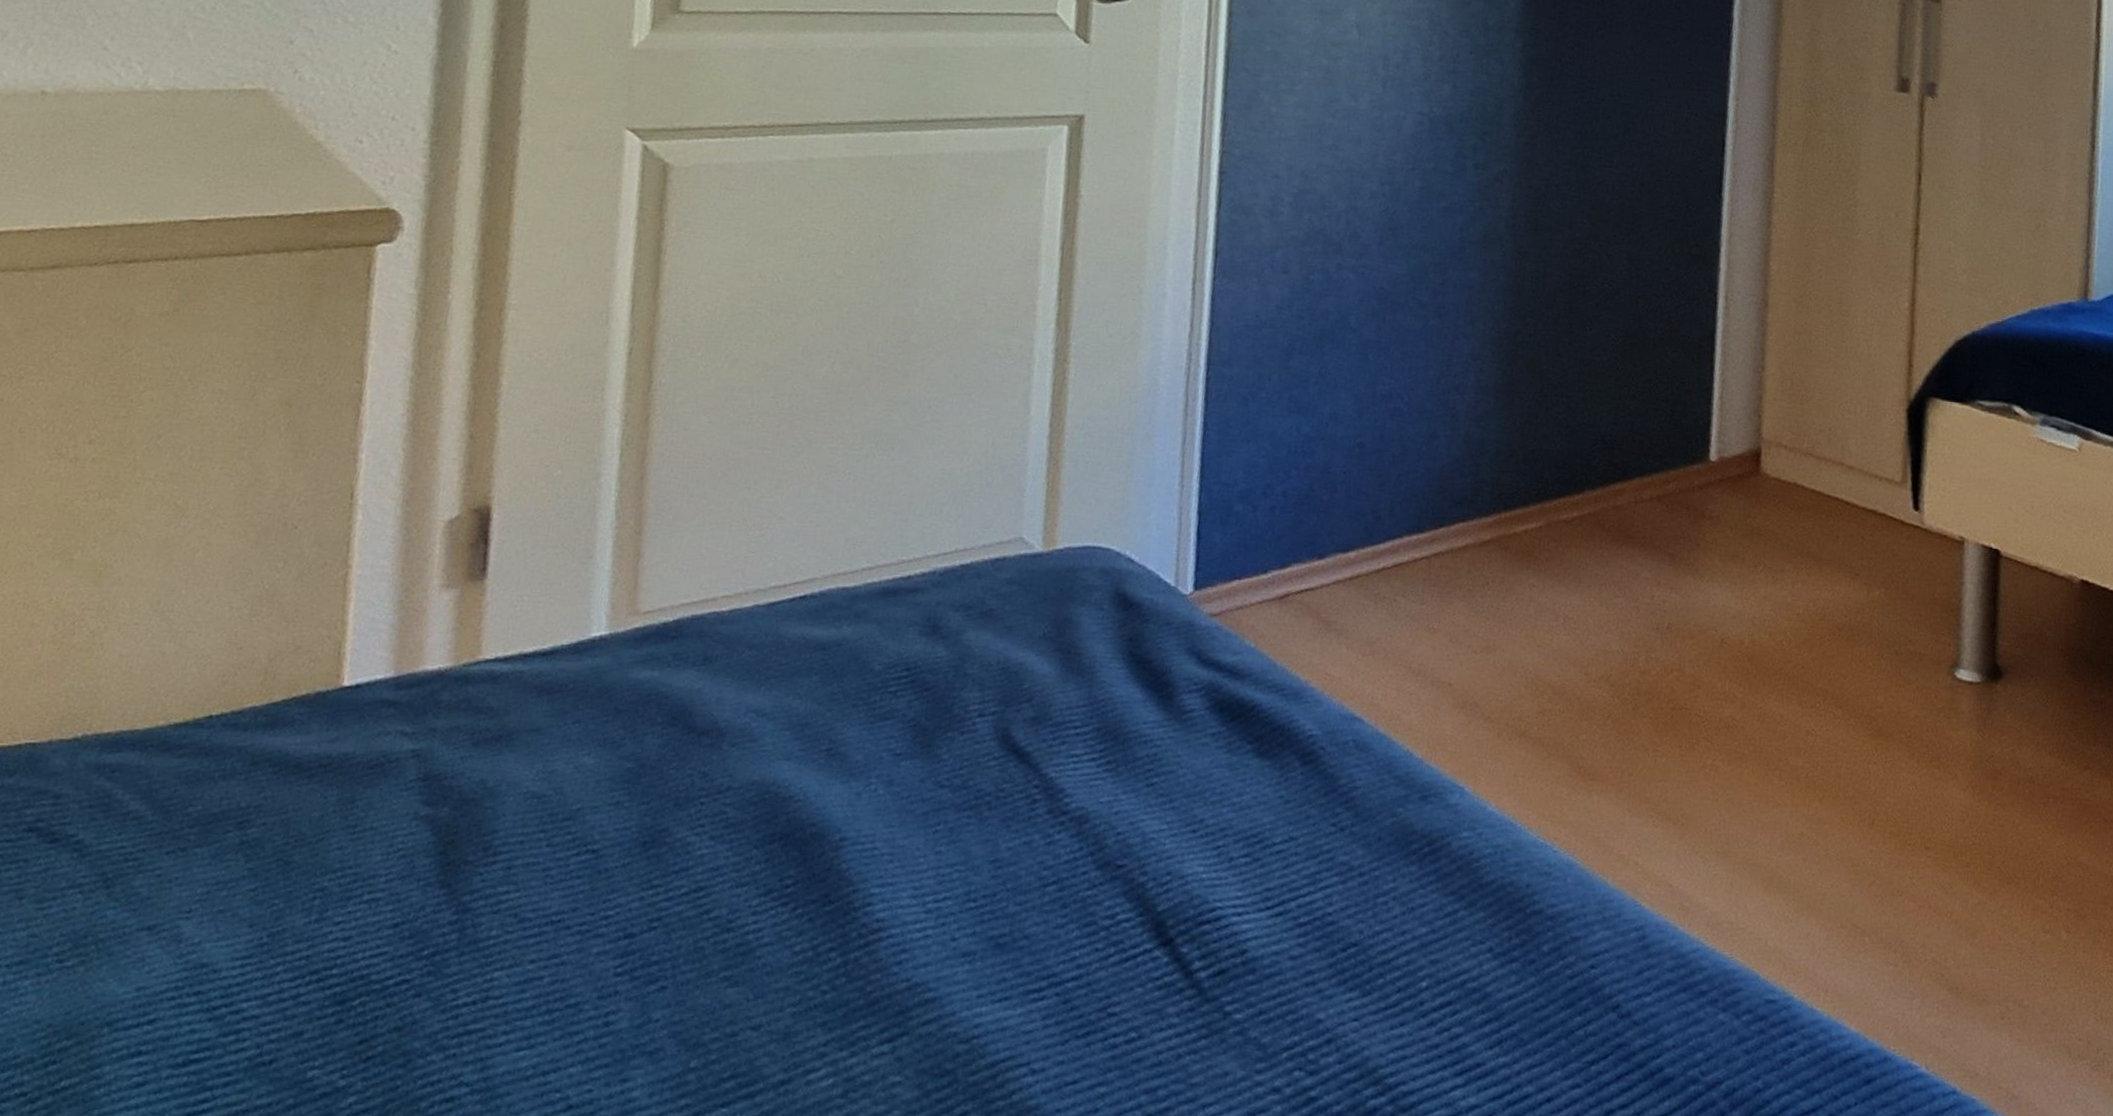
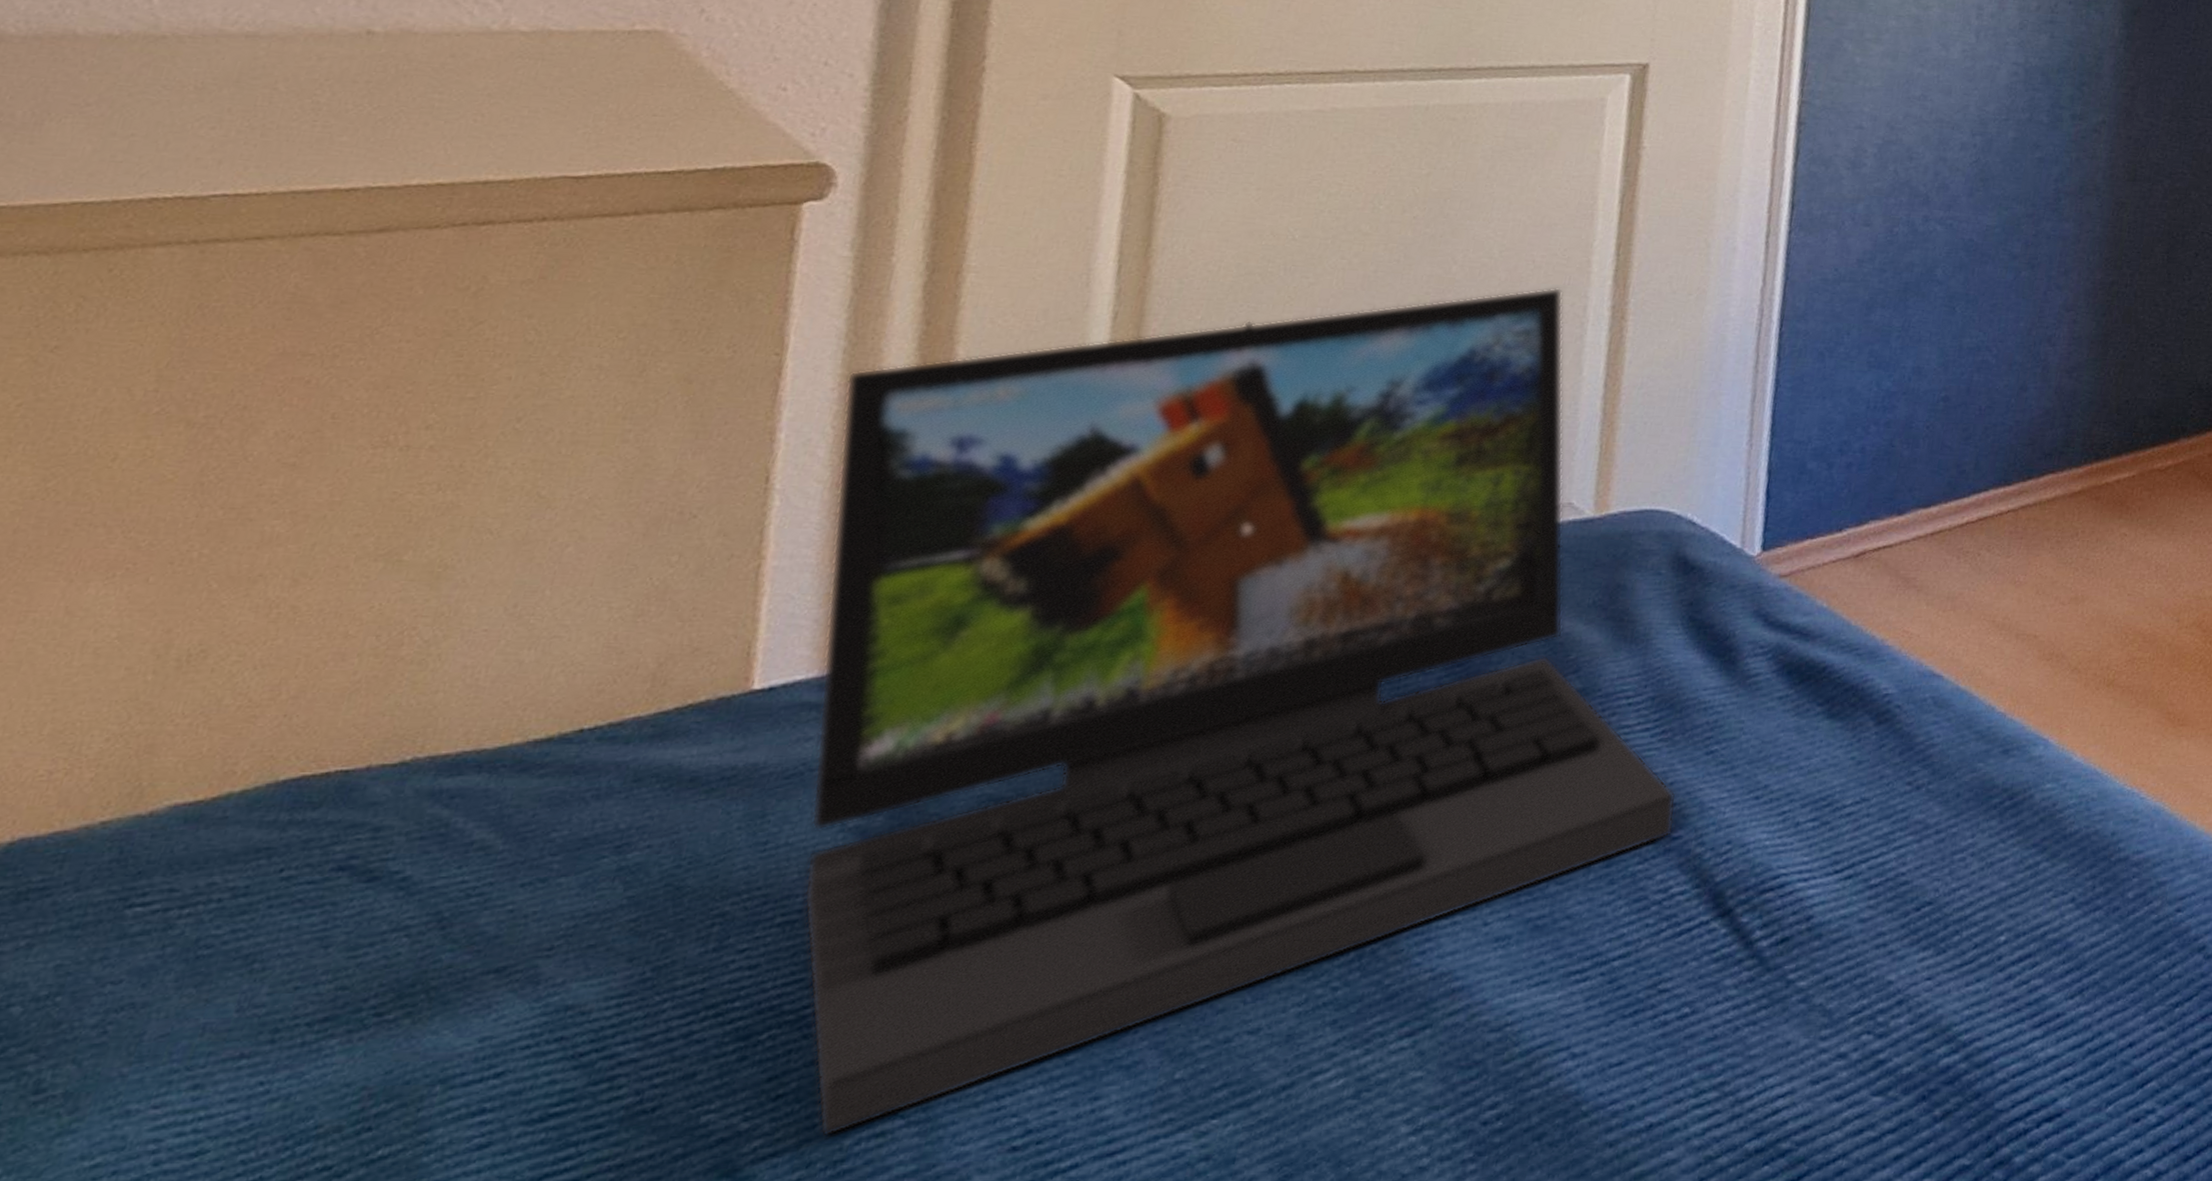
laptop: none [385,330,1122,1098] -> present [803,287,1677,1137]

